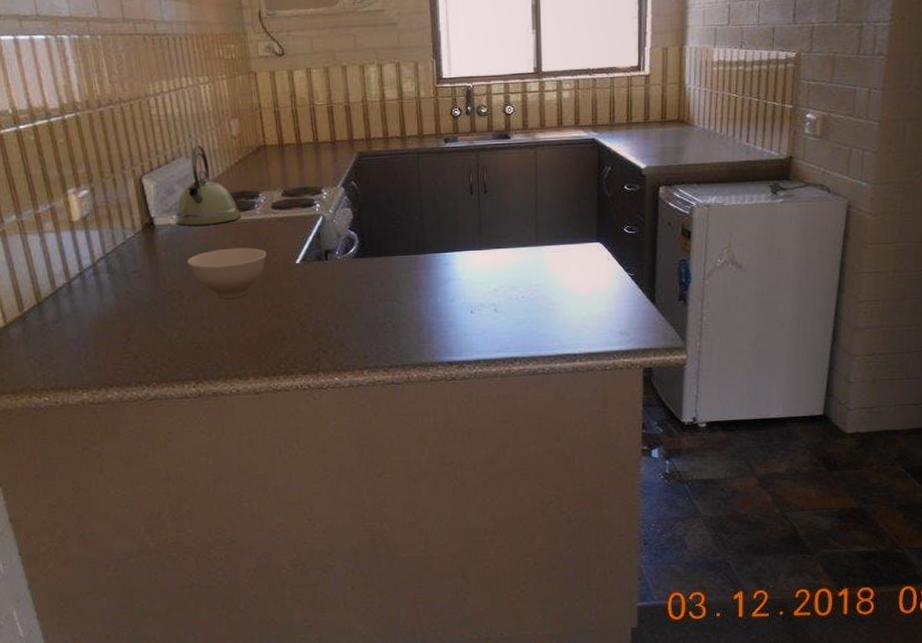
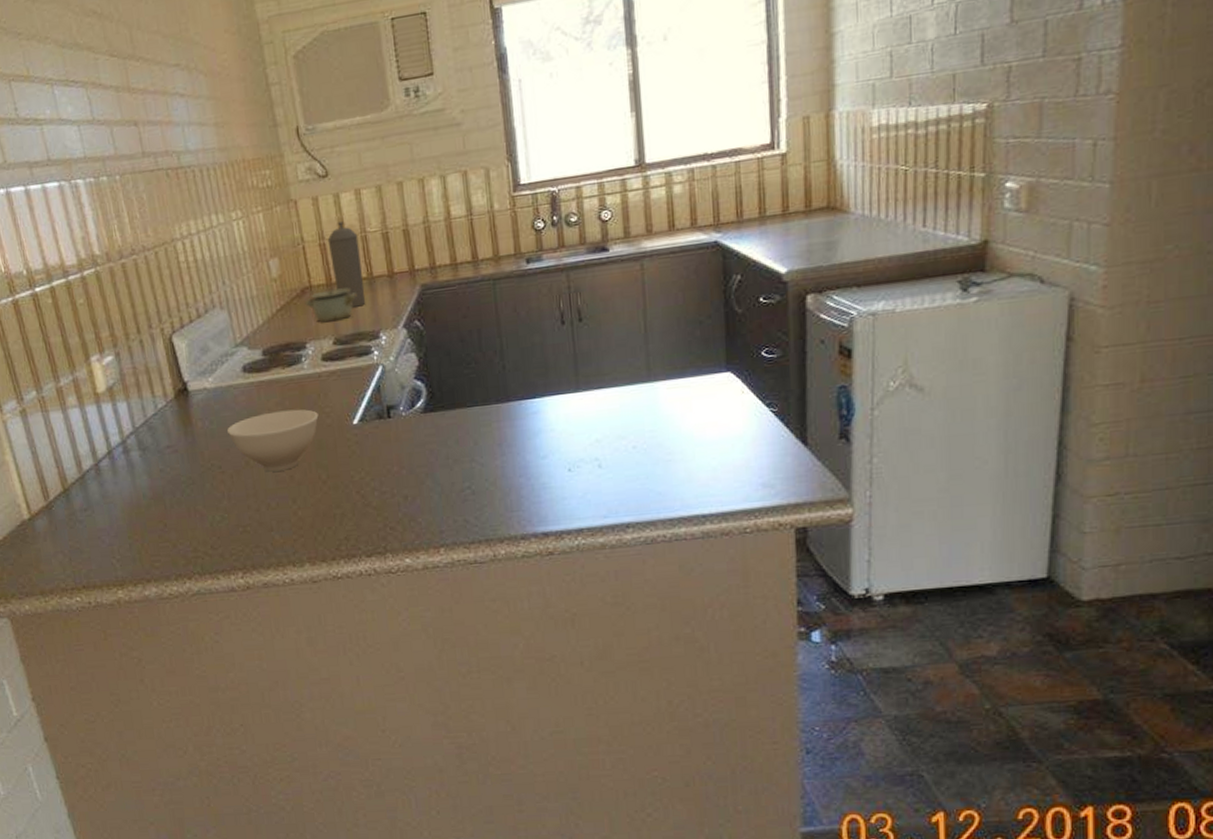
kettle: present [175,145,241,226] -> none [211,292,287,389]
saucepan: none [259,149,305,177] -> present [305,288,358,323]
canister: none [281,94,312,166] -> present [327,221,366,308]

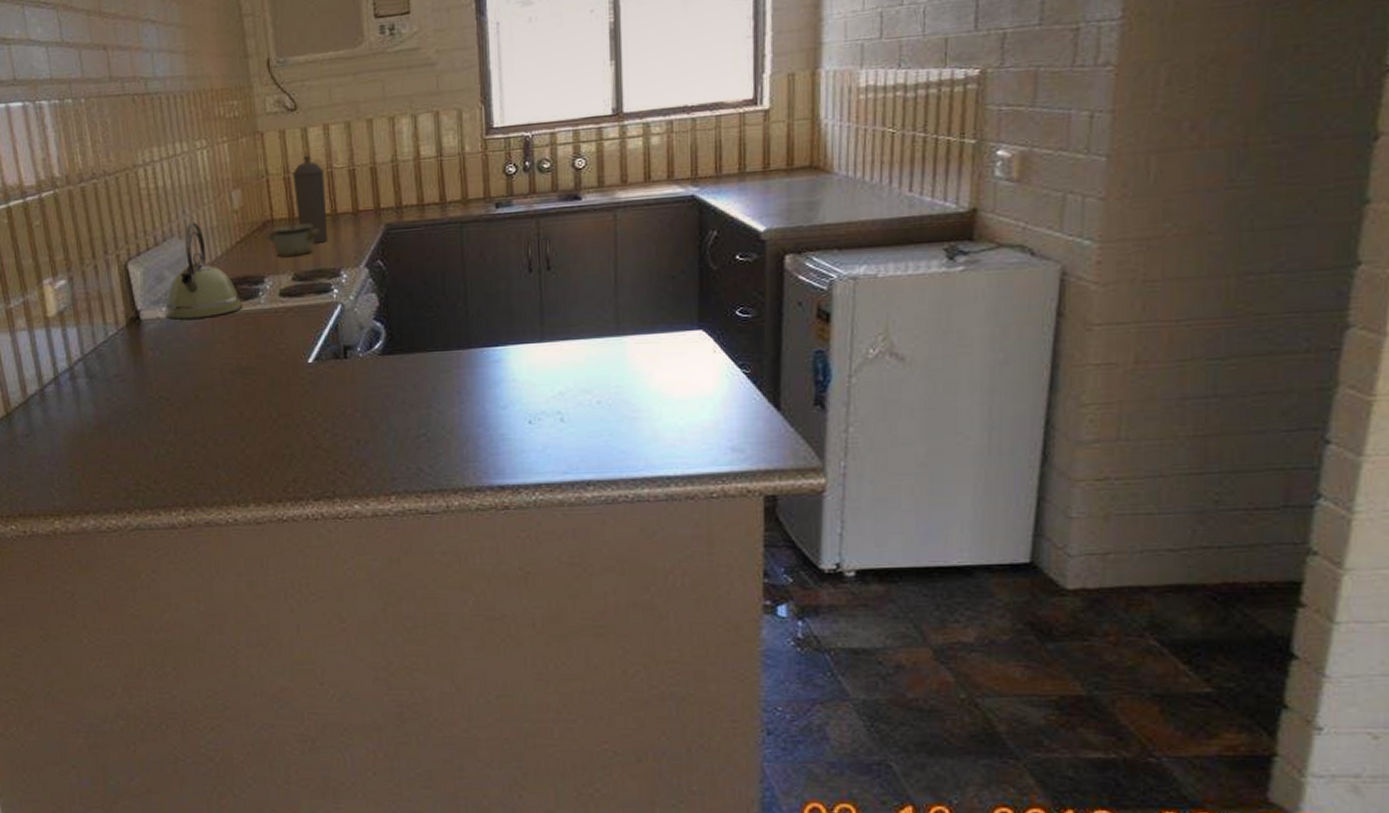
kettle: none [211,292,287,389] -> present [165,222,243,320]
bowl: present [226,409,319,472] -> none [177,344,273,407]

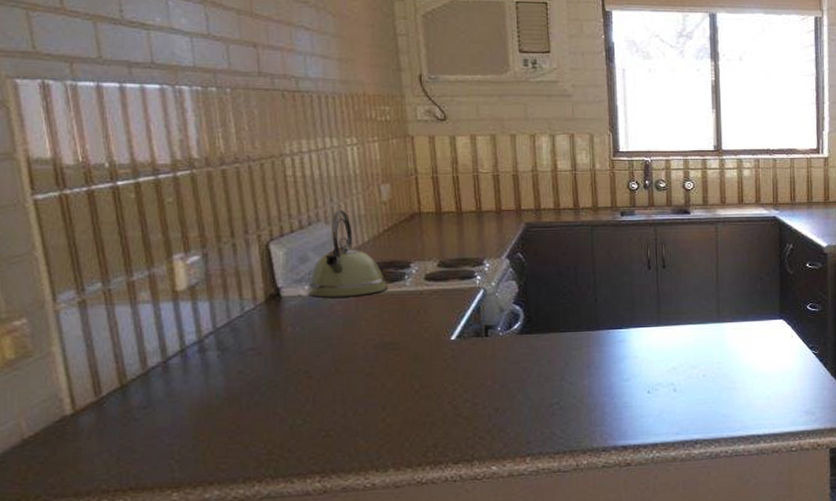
saucepan: present [265,223,321,258] -> none [413,218,466,246]
canister: present [292,156,328,244] -> none [440,160,473,236]

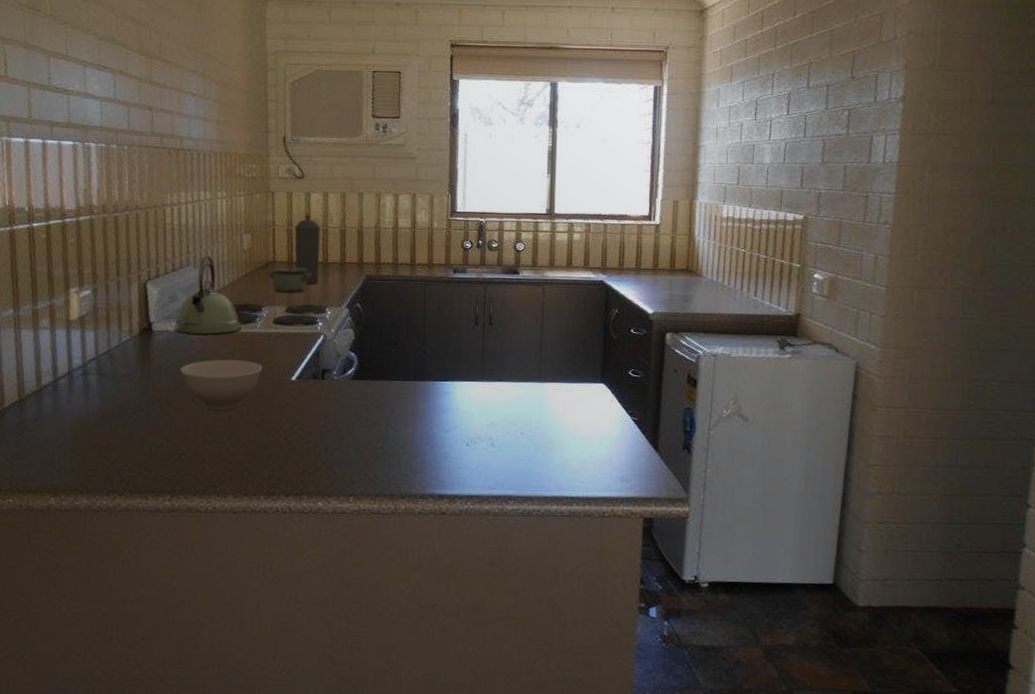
bowl: none [318,322,417,379] -> present [179,359,263,411]
saucepan: none [413,218,466,246] -> present [267,267,313,293]
canister: none [440,160,473,236] -> present [294,215,320,285]

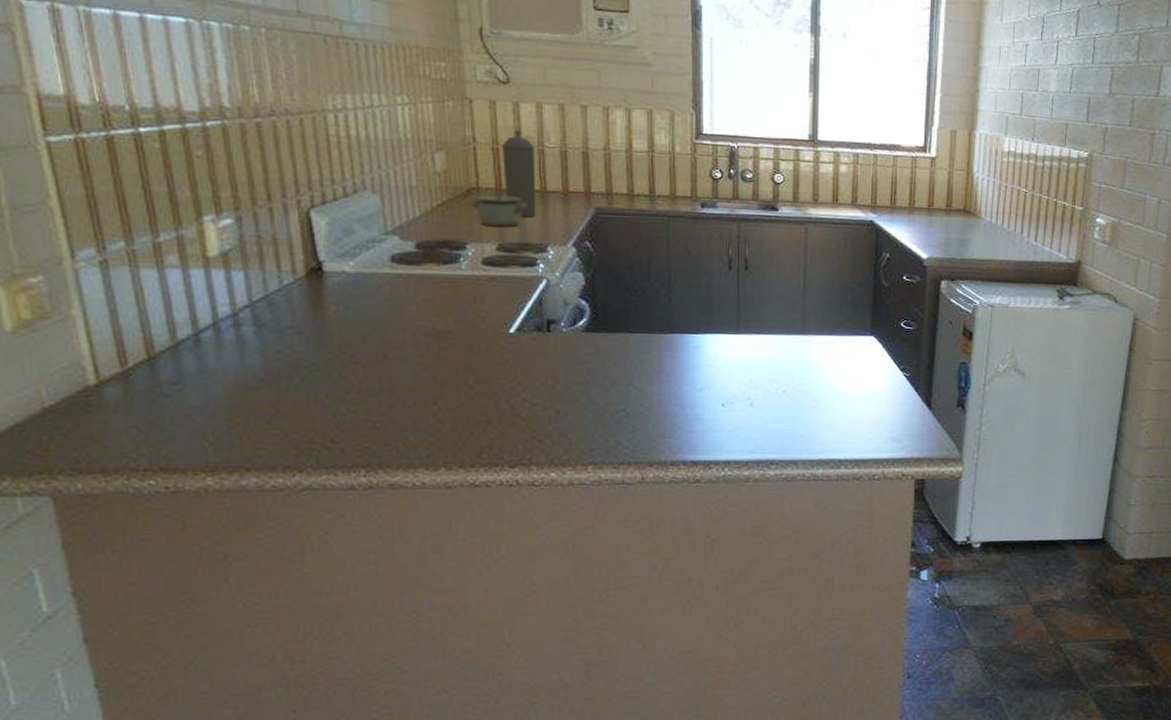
kettle: present [174,255,241,335] -> none [352,178,441,278]
bowl: present [179,359,263,411] -> none [364,307,472,370]

